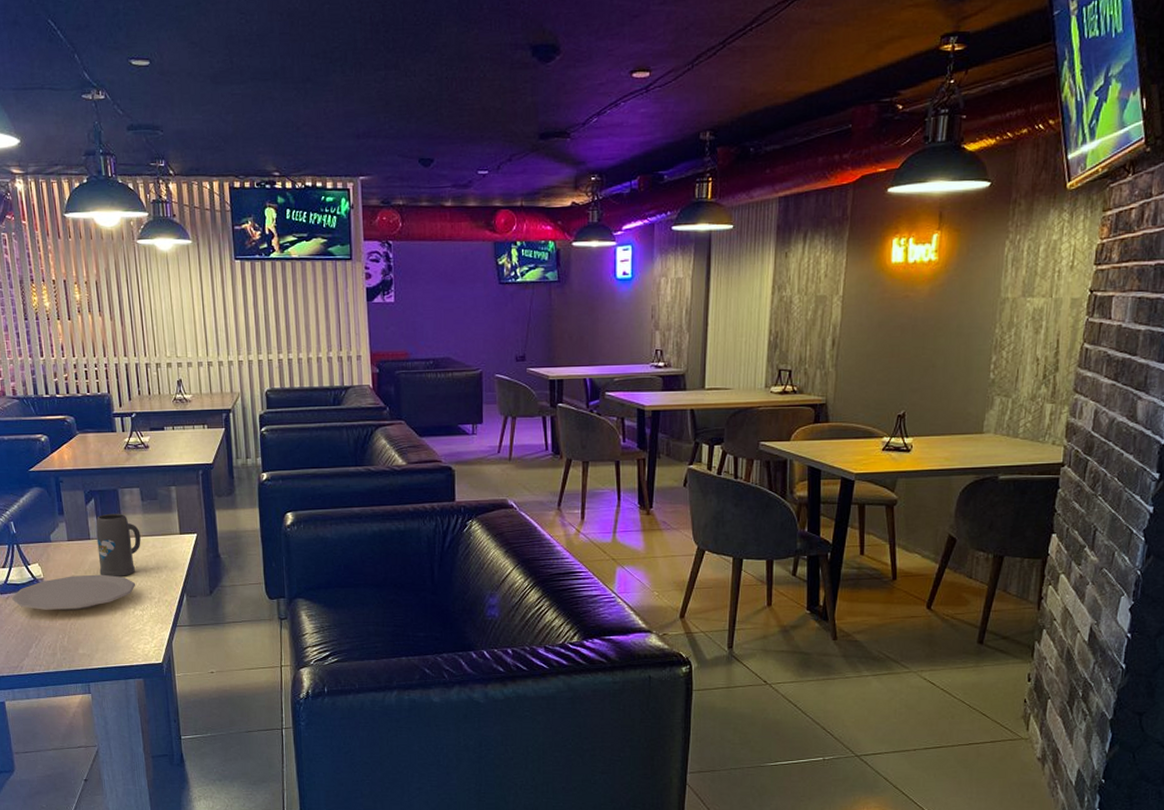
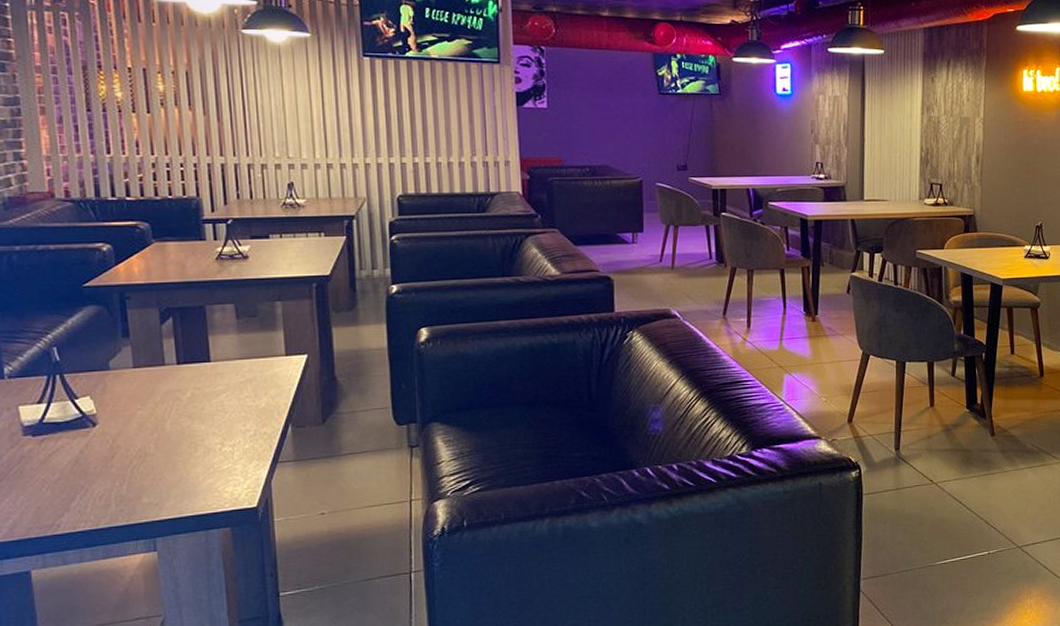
plate: present [12,574,136,611] -> none [49,406,225,453]
beer mug: present [95,513,141,578] -> none [173,333,234,409]

